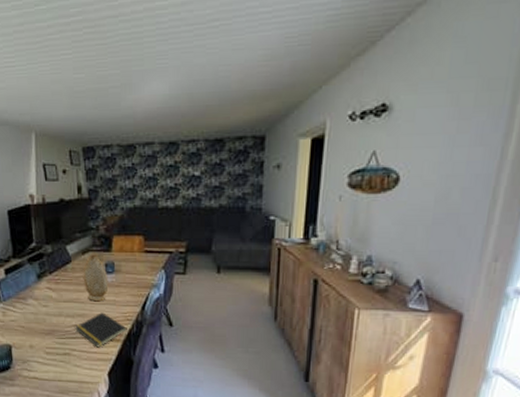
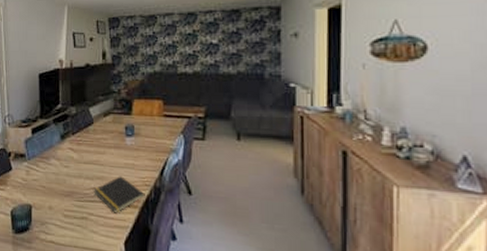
vase: present [83,253,109,302] -> none [103,115,128,165]

